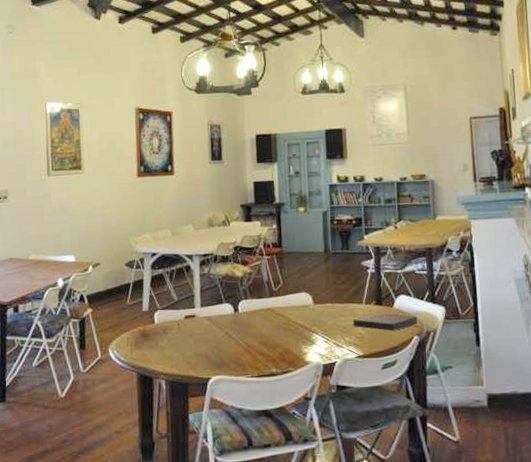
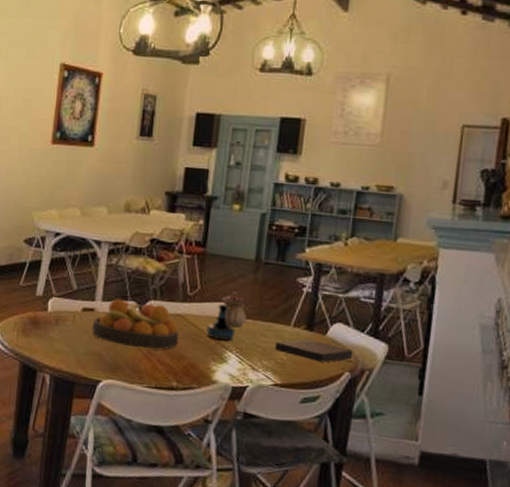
fruit bowl: none [195,302,272,344] -> present [92,299,179,350]
tequila bottle: none [293,294,318,326] -> present [206,304,236,342]
teapot: none [302,281,325,312] -> present [221,291,247,328]

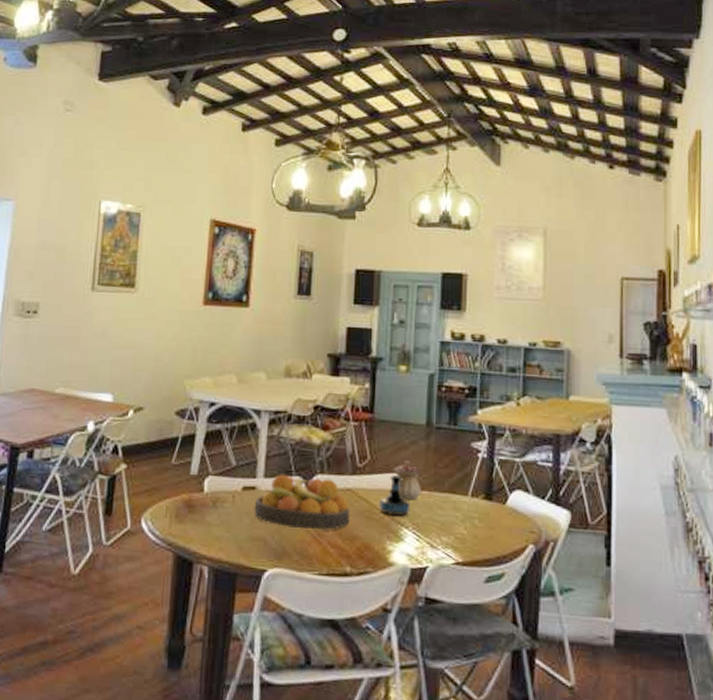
book: present [274,338,353,363] -> none [453,509,535,535]

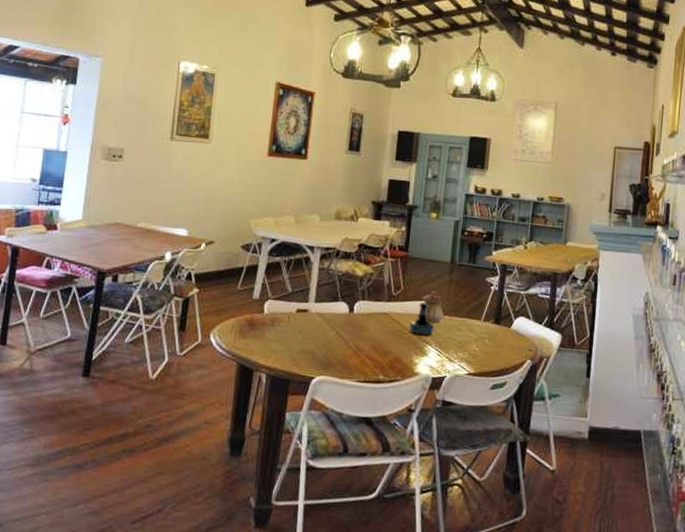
fruit bowl: present [254,474,350,530] -> none [305,300,385,346]

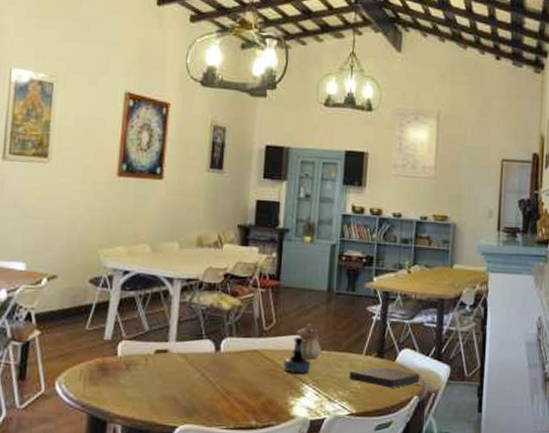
book: none [468,331,533,352] -> present [348,366,420,388]

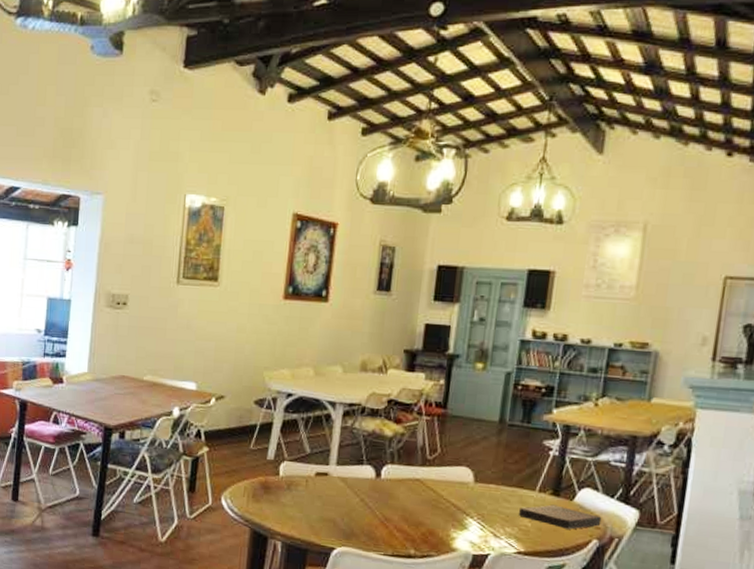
tequila bottle: present [283,337,311,375] -> none [446,468,477,507]
teapot: present [297,323,321,360] -> none [462,455,489,493]

